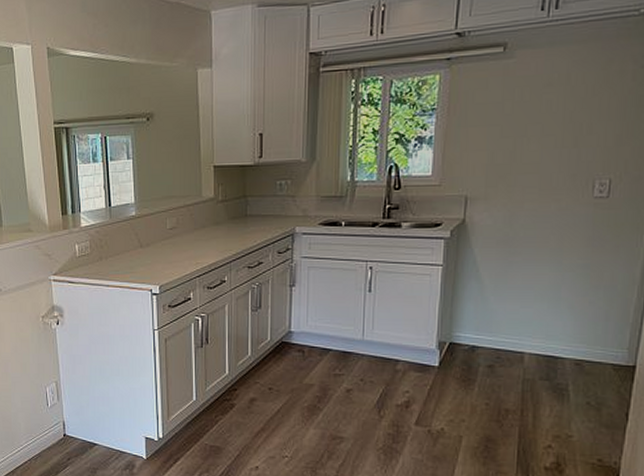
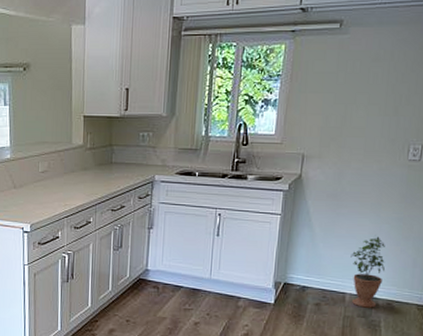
potted plant: none [528,286,571,369] -> present [350,236,385,308]

